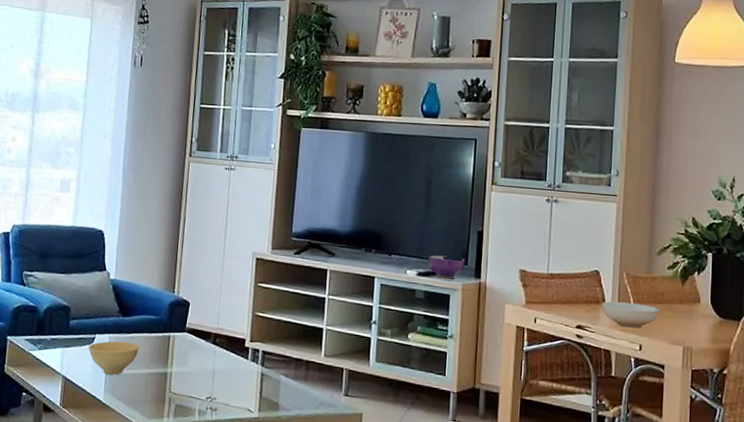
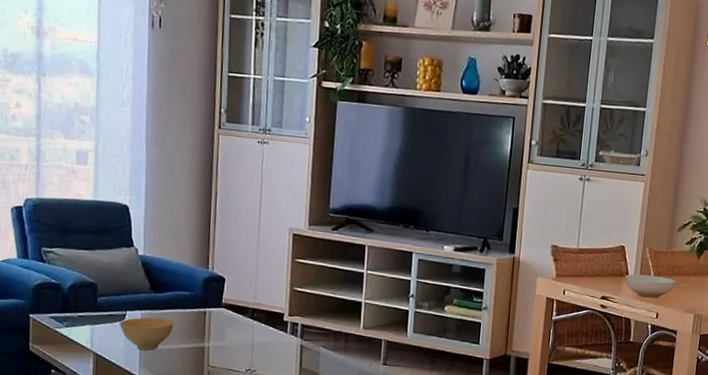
bowl: present [427,255,465,279] -> none [464,231,501,254]

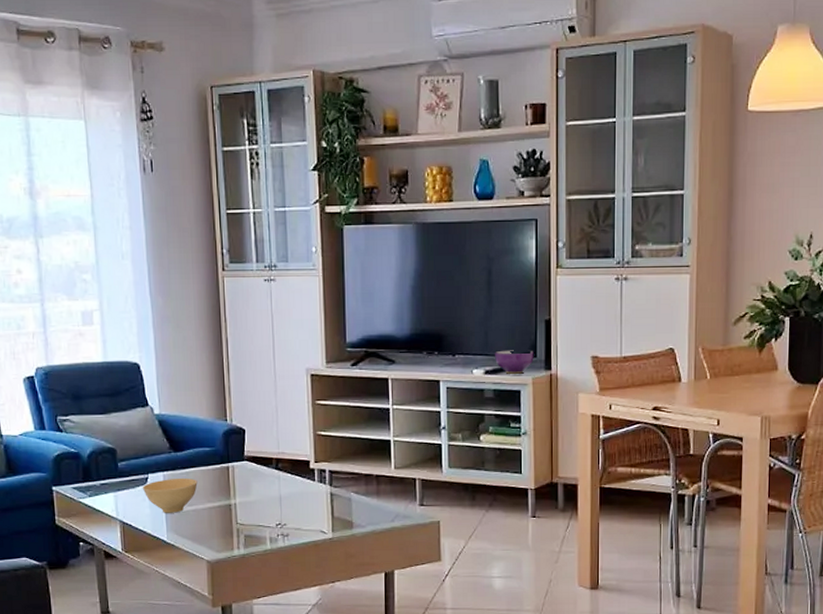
bowl: none [464,231,501,254] -> present [494,350,534,374]
bowl: present [624,274,676,298] -> none [677,378,737,403]

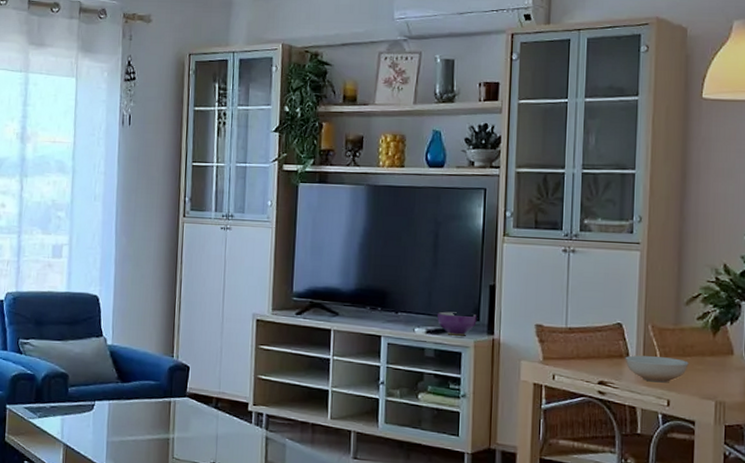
bowl: present [142,478,198,513] -> none [88,407,140,442]
bowl: none [677,378,737,403] -> present [625,355,689,383]

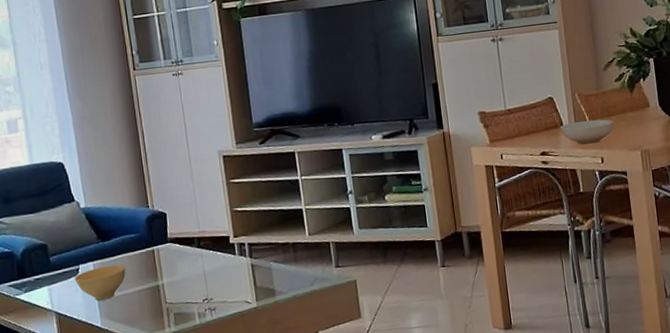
bowl: none [88,407,140,442] -> present [74,264,126,301]
bowl: present [436,311,477,336] -> none [389,112,426,137]

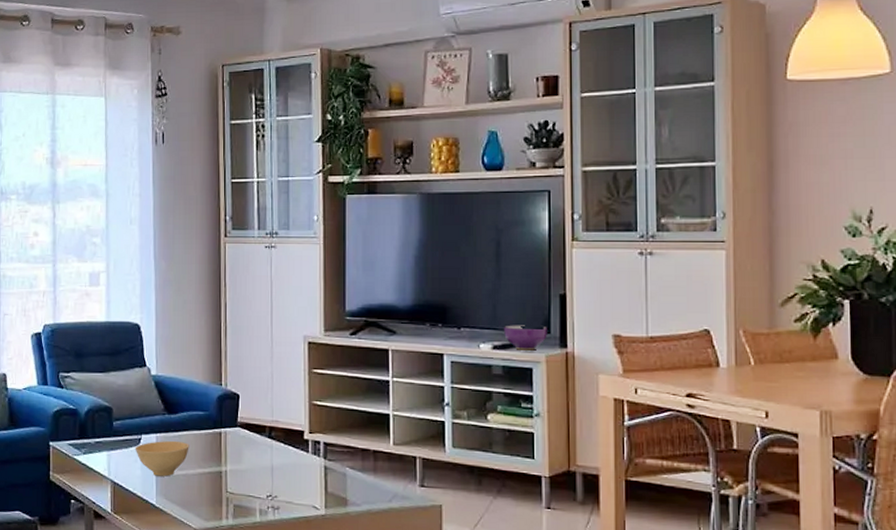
bowl: none [389,112,426,137] -> present [503,325,547,351]
bowl: present [560,119,614,145] -> none [715,364,788,393]

